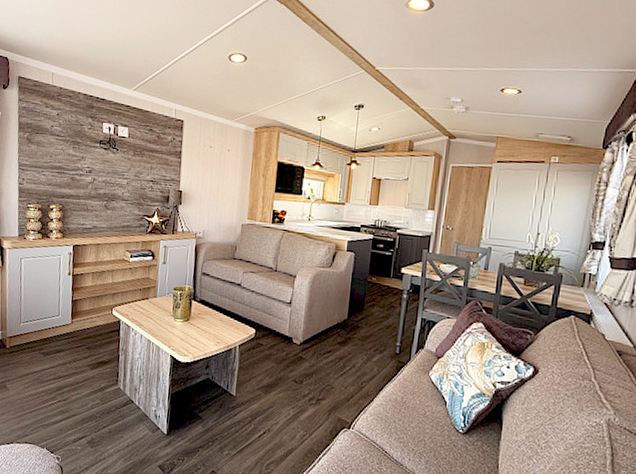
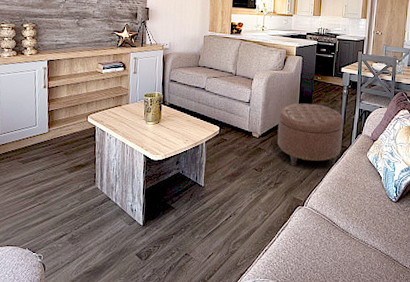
ottoman: none [321,307,403,384] -> present [277,103,344,165]

